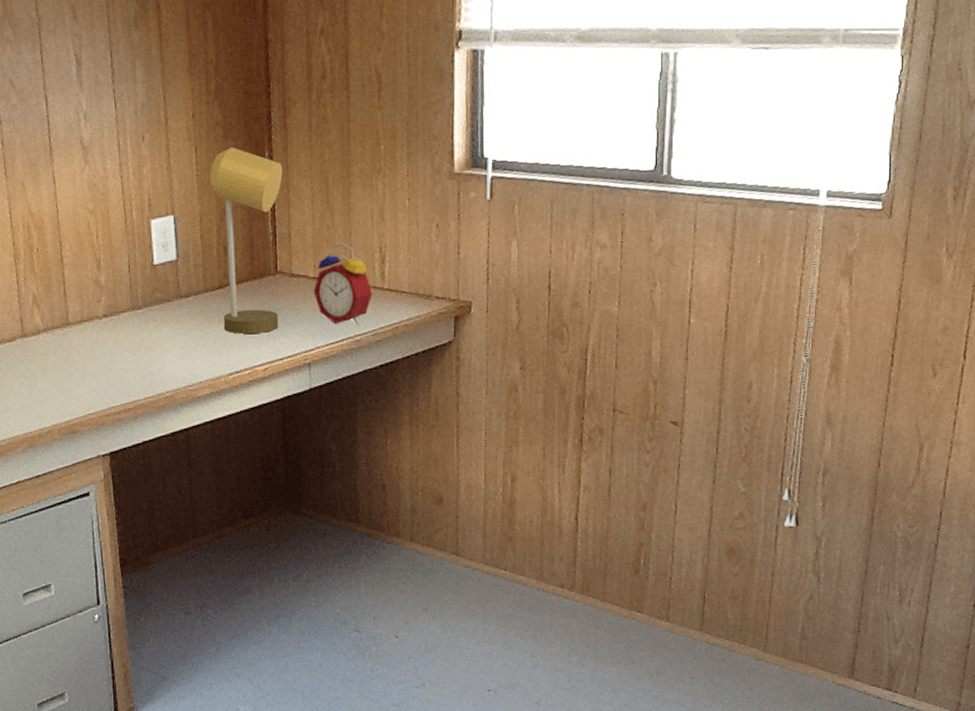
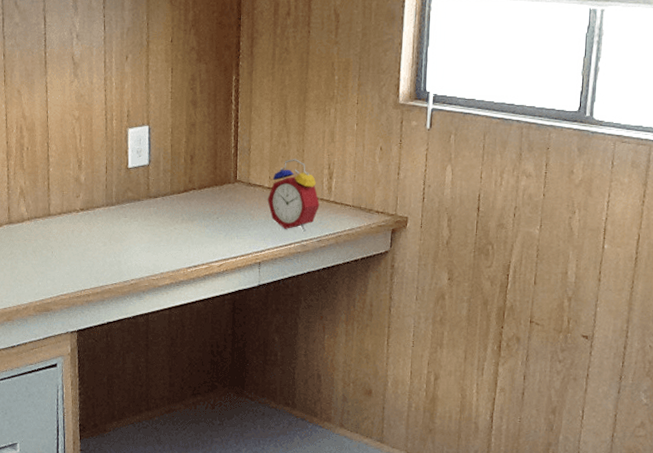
desk lamp: present [209,147,283,334] -> none [182,70,247,233]

